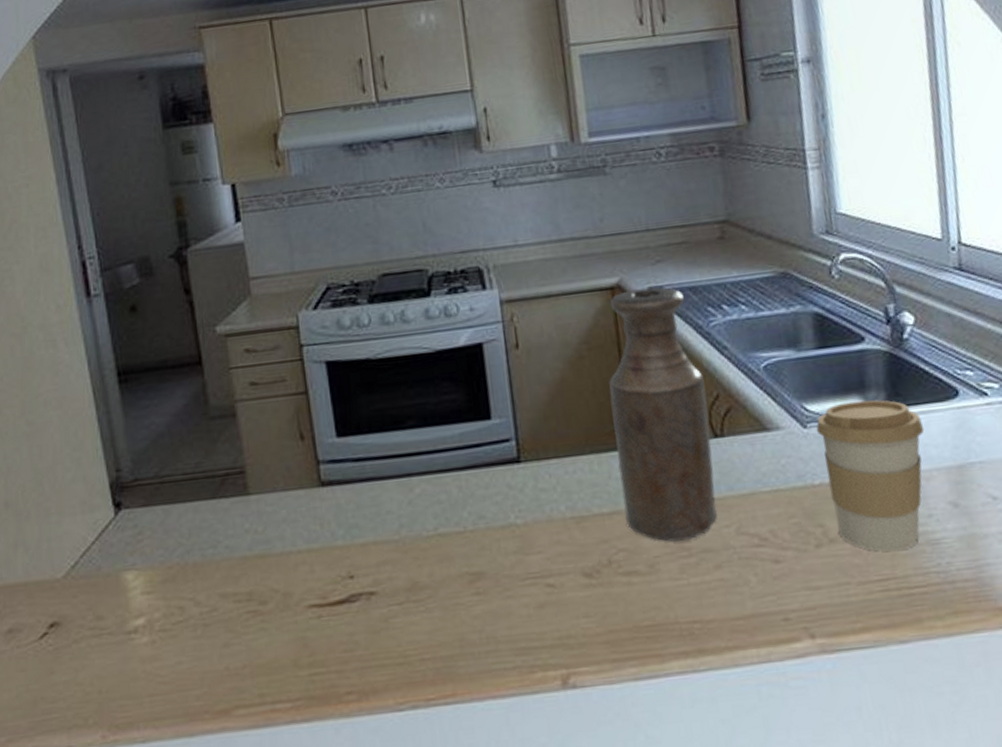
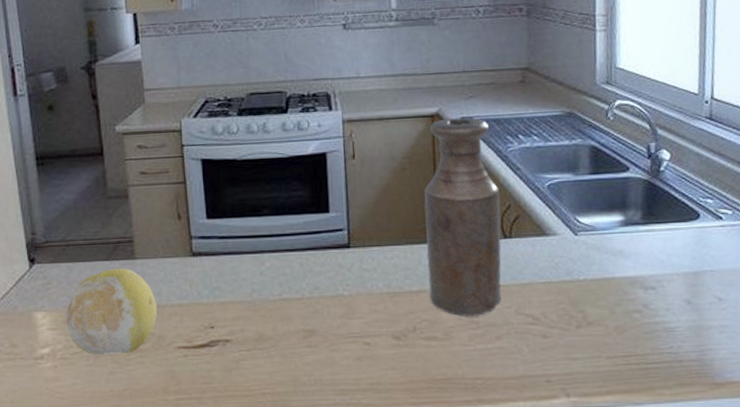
fruit: none [164,507,280,623] -> present [66,268,157,355]
coffee cup: present [816,400,925,552] -> none [584,217,670,335]

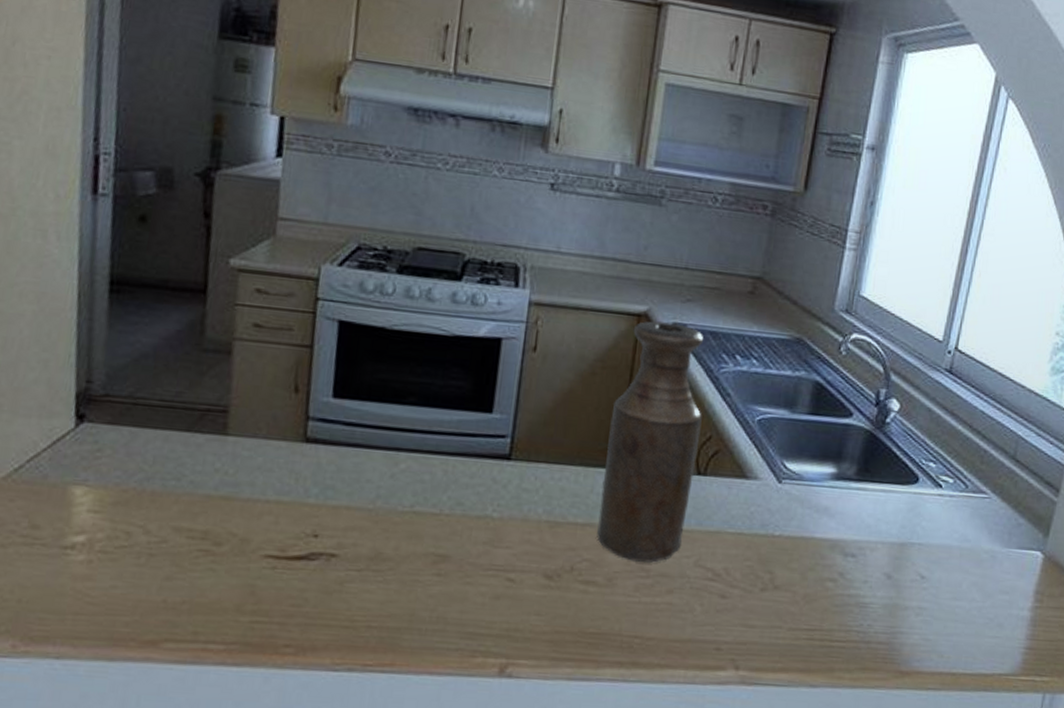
fruit: present [66,268,157,355] -> none [116,443,247,556]

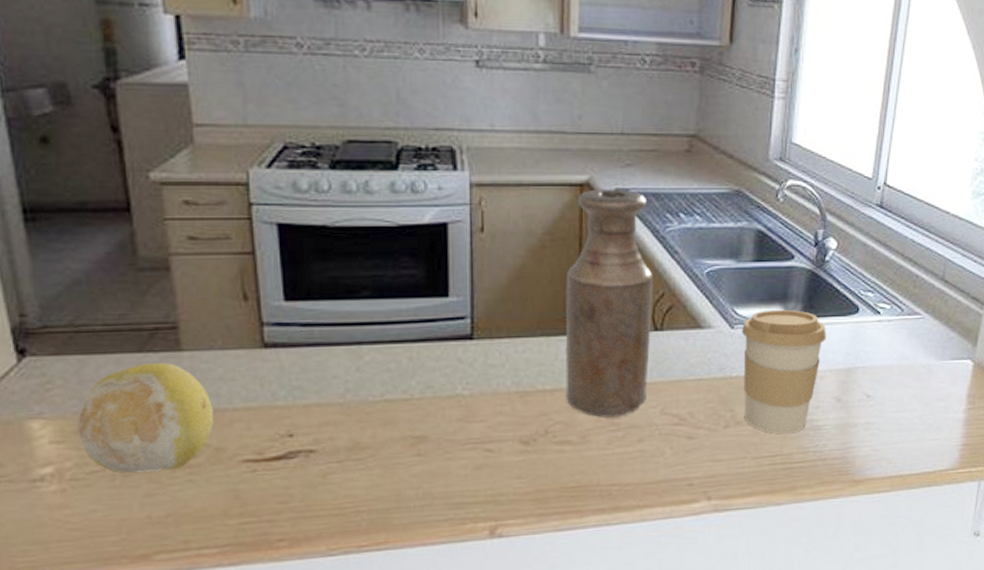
fruit: none [116,443,247,556] -> present [78,362,213,473]
coffee cup: none [784,467,882,608] -> present [741,309,827,434]

